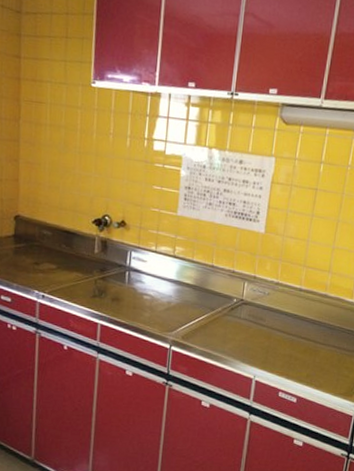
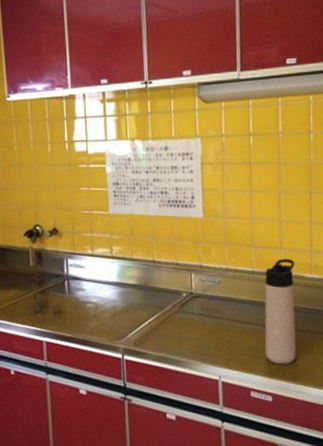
thermos bottle: none [297,281,339,373] -> present [264,258,296,365]

